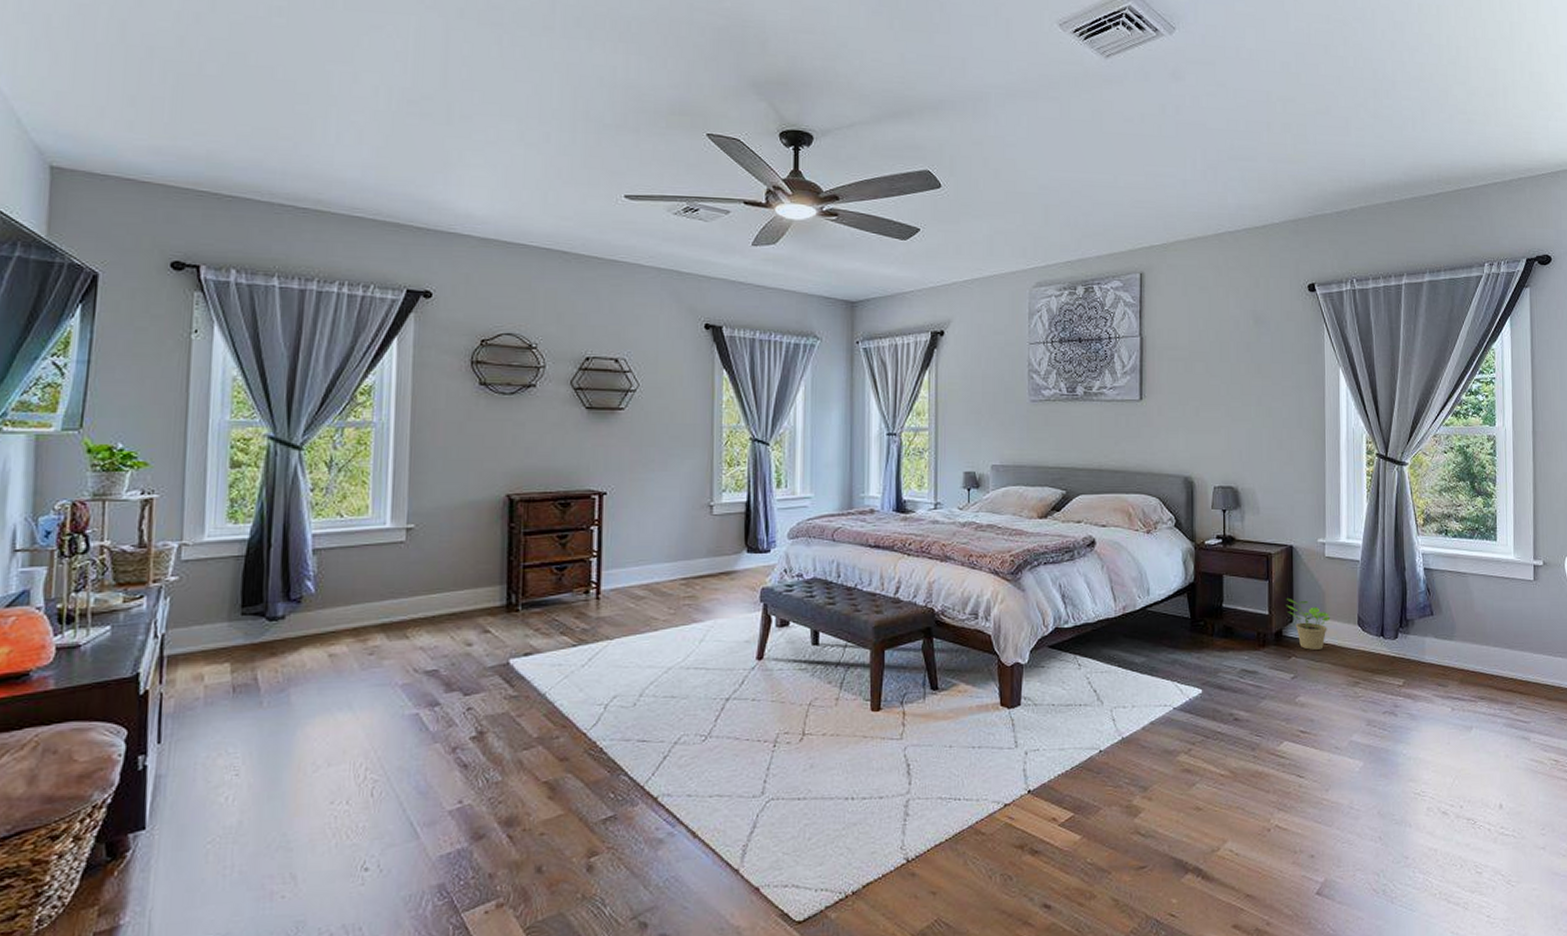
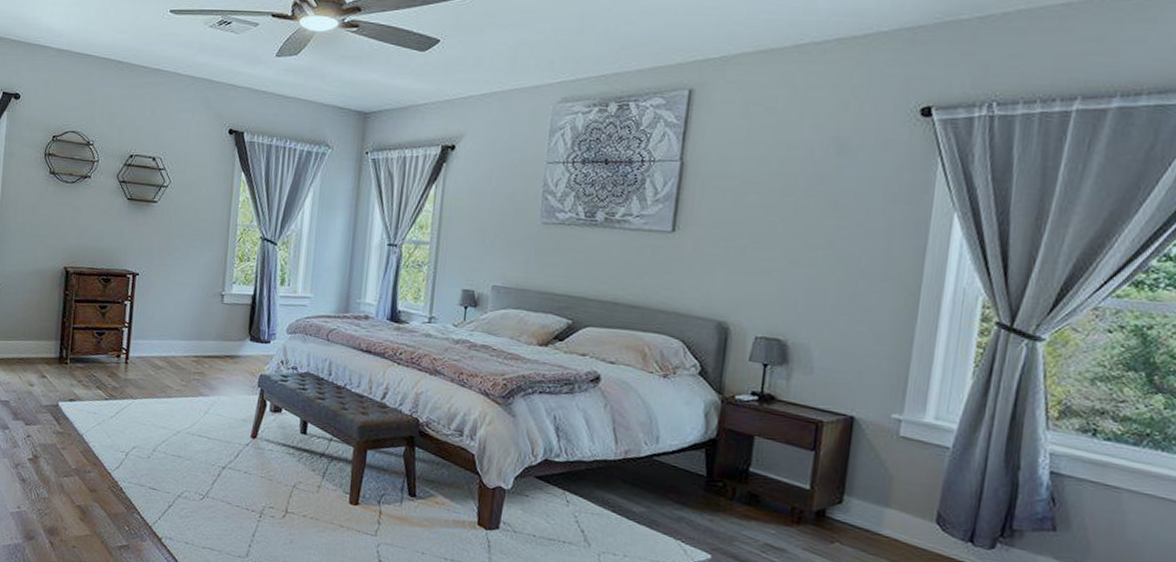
potted plant: present [1286,599,1331,650] -> none [835,476,897,542]

